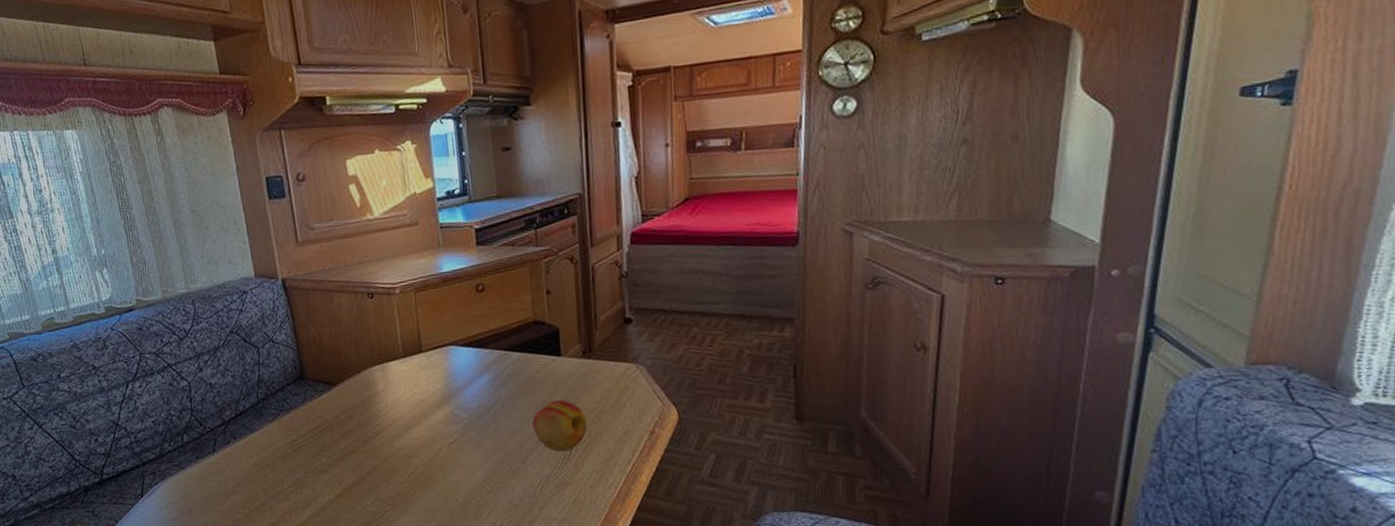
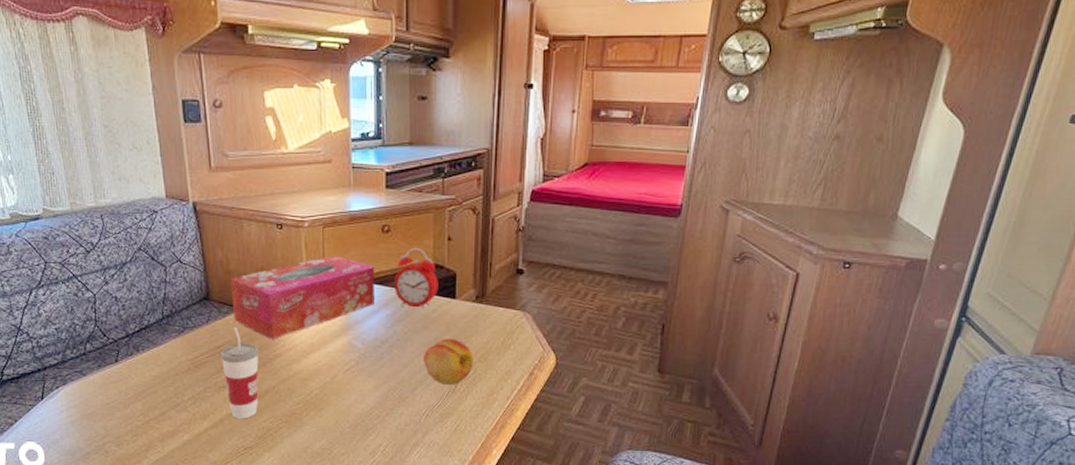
cup: none [319,406,361,505] -> present [221,327,259,419]
tissue box: none [324,320,475,416] -> present [230,255,375,339]
alarm clock: none [493,305,542,372] -> present [393,248,438,311]

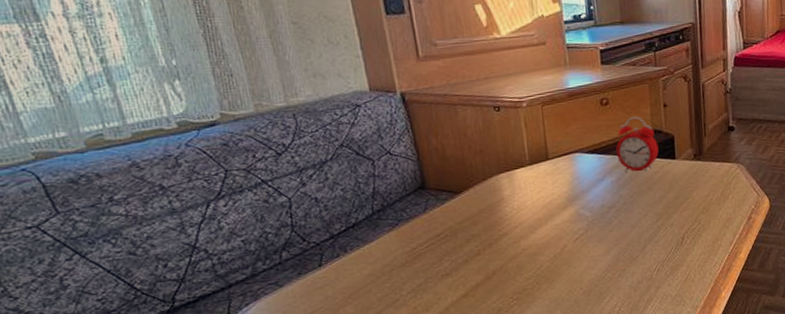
cup: present [221,327,259,419] -> none [442,212,486,305]
tissue box: present [230,255,375,339] -> none [447,130,599,220]
fruit: present [424,339,474,384] -> none [650,196,697,239]

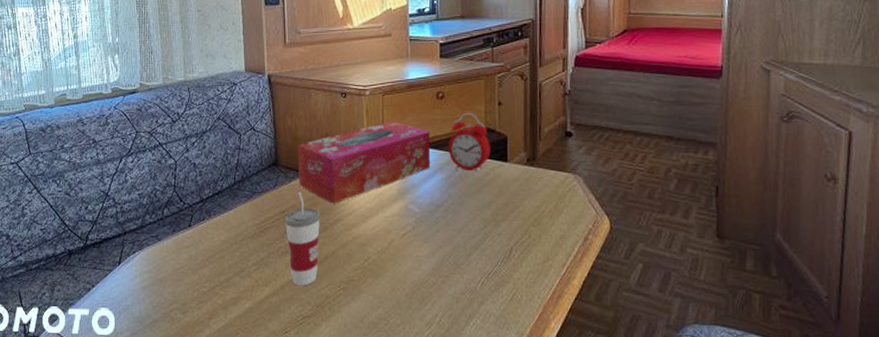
cup: none [442,212,486,305] -> present [285,192,320,286]
tissue box: none [447,130,599,220] -> present [297,121,431,204]

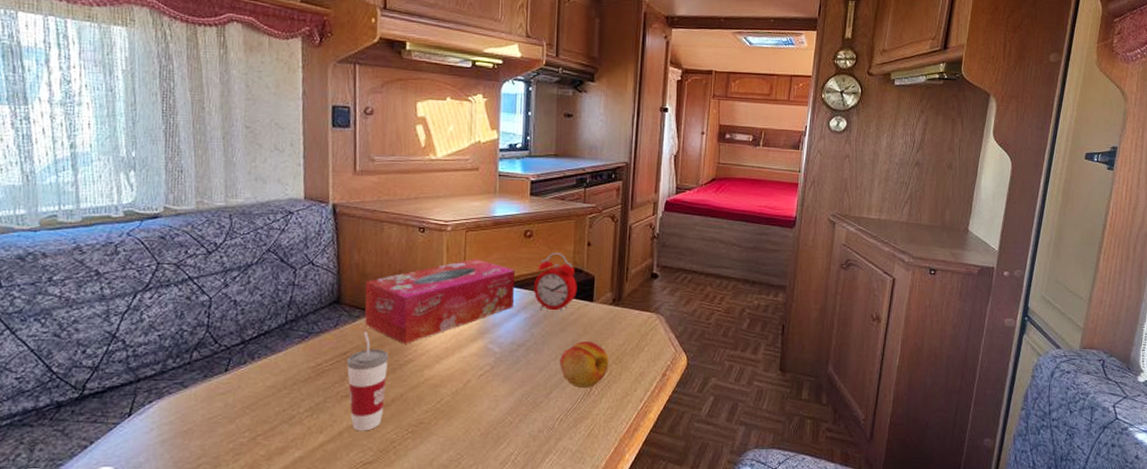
fruit: none [478,202,527,250] -> present [560,341,609,388]

